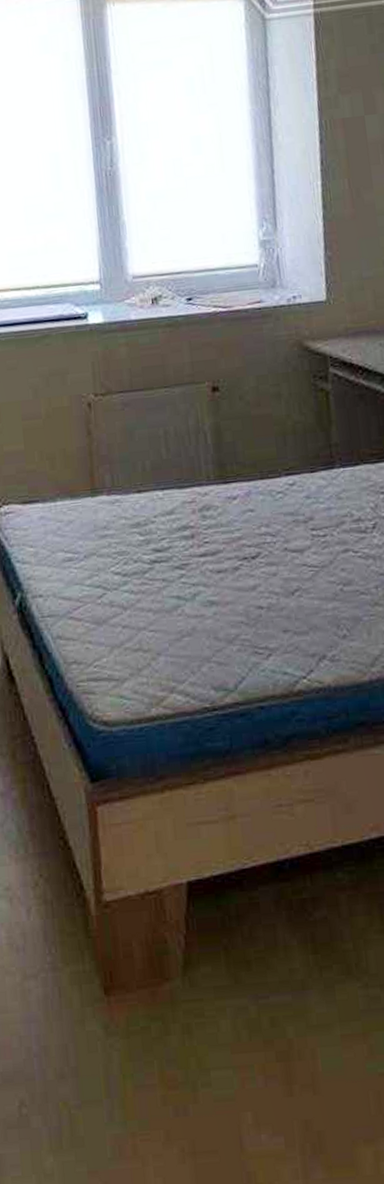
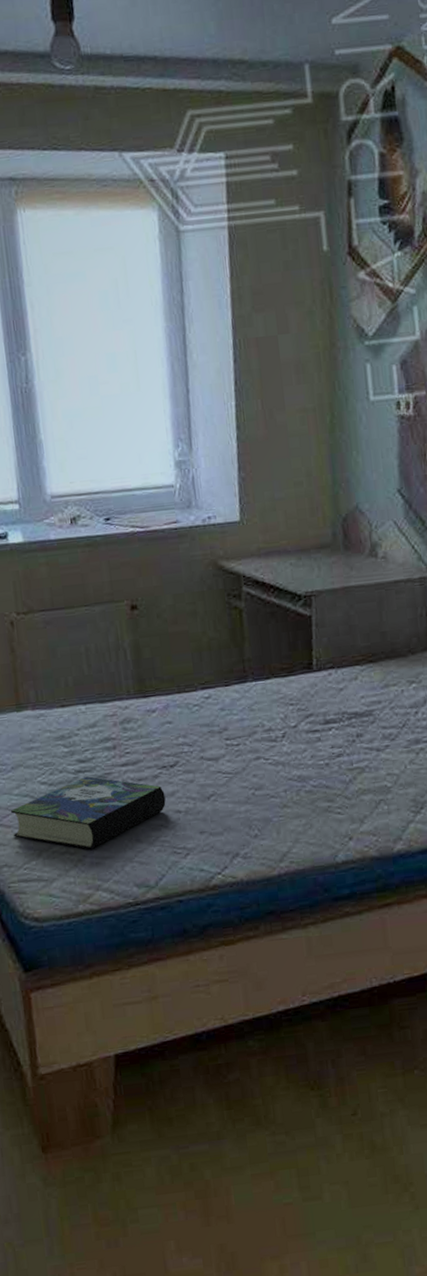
book: none [81,567,247,647] -> present [10,776,166,850]

